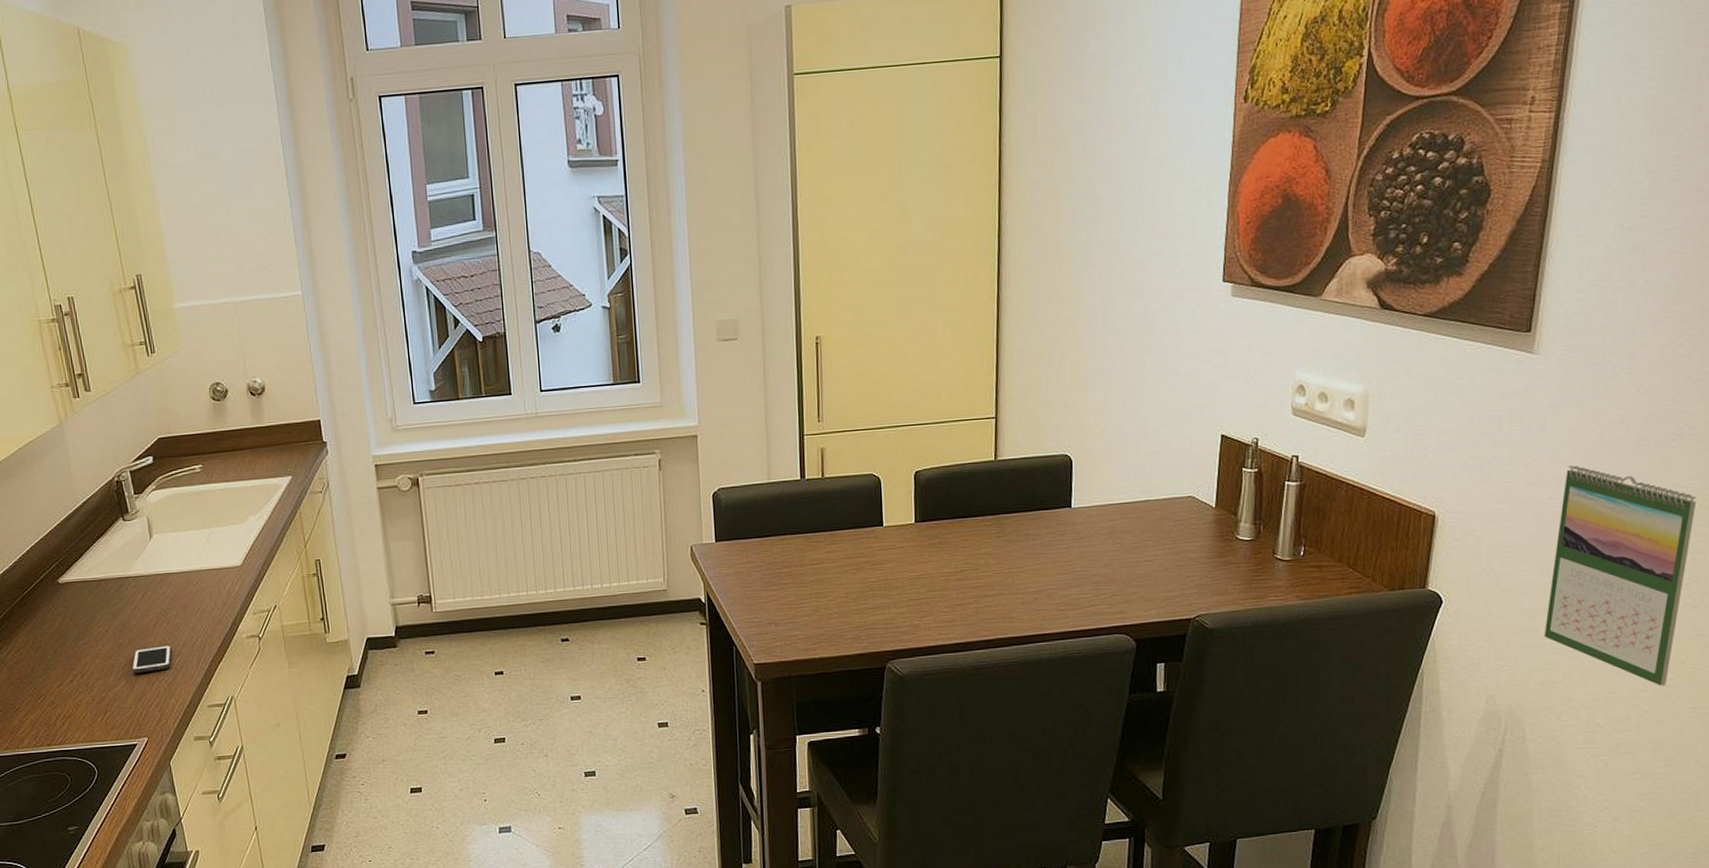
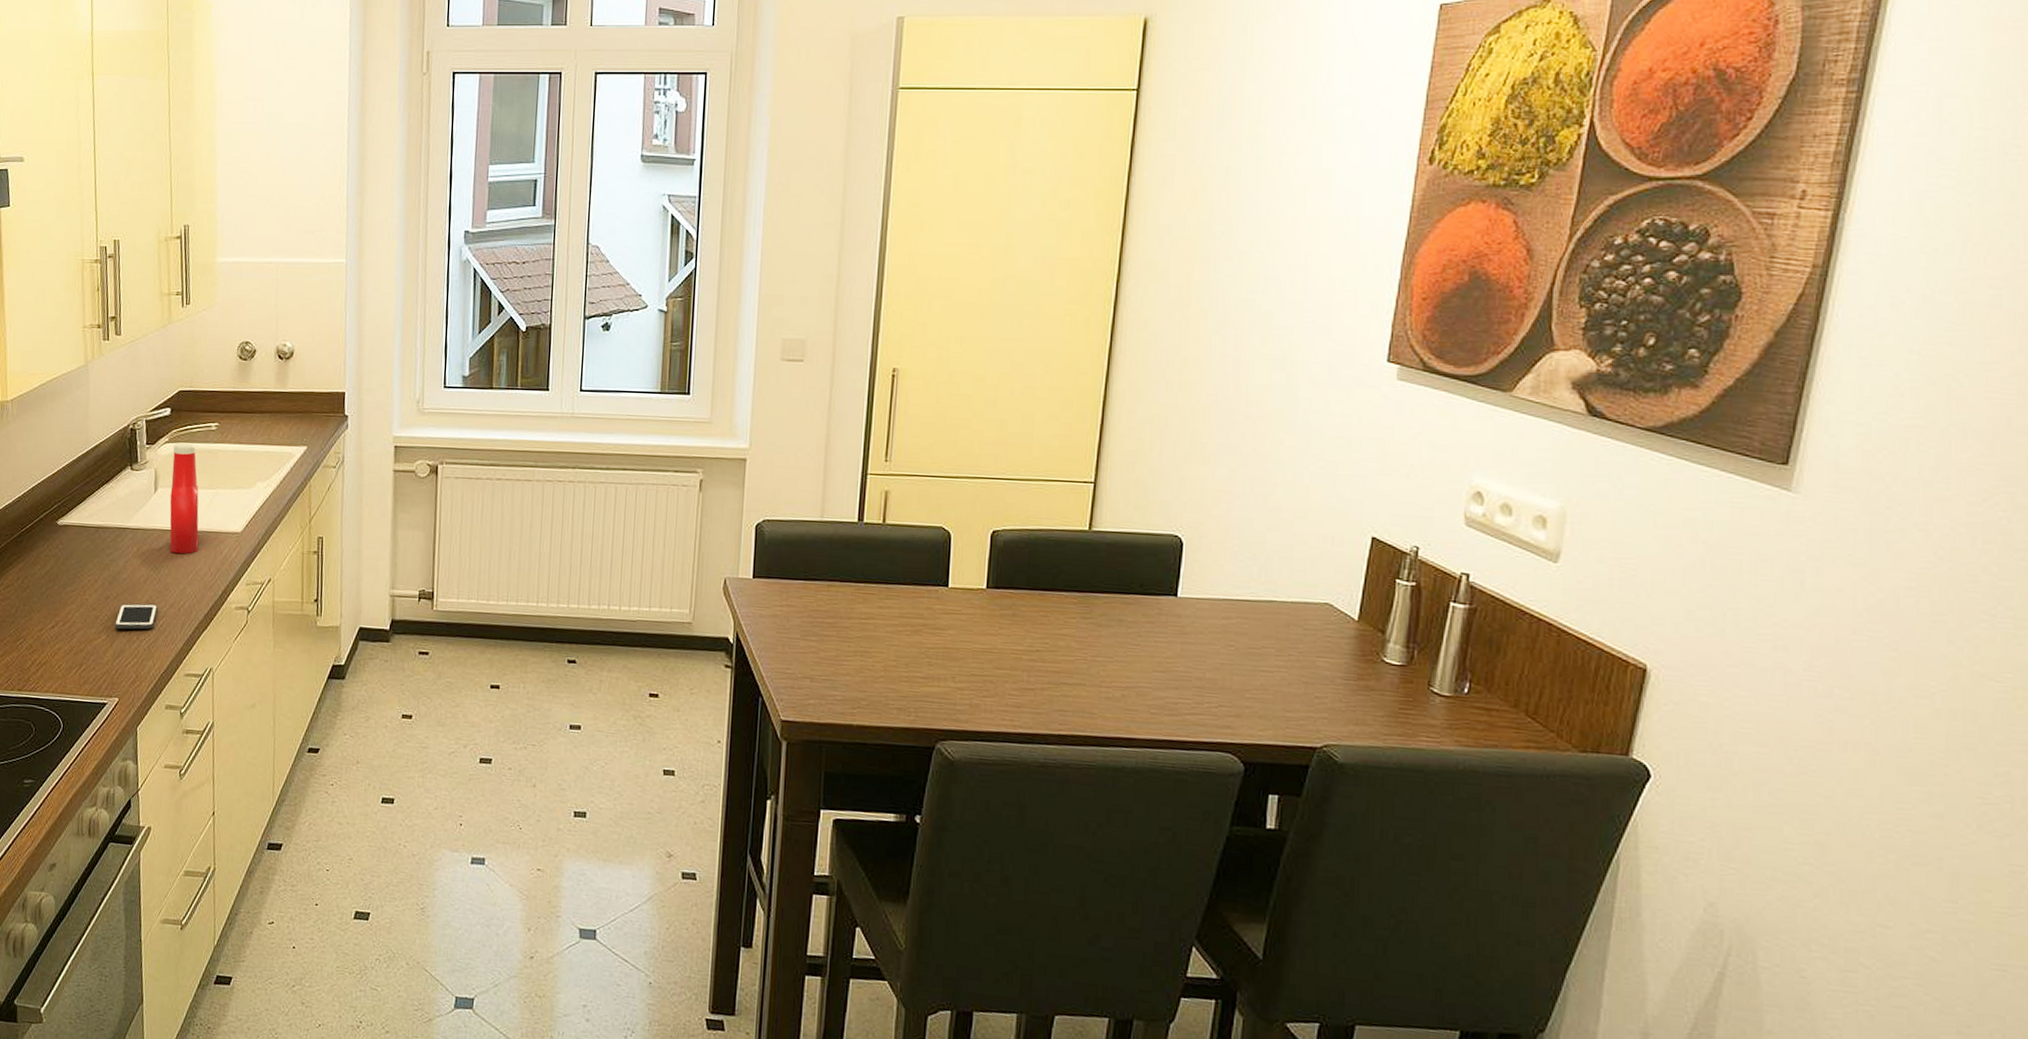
ketchup bottle: none [162,487,201,595] -> present [169,443,199,554]
calendar: present [1544,465,1697,686] -> none [1789,632,2014,930]

